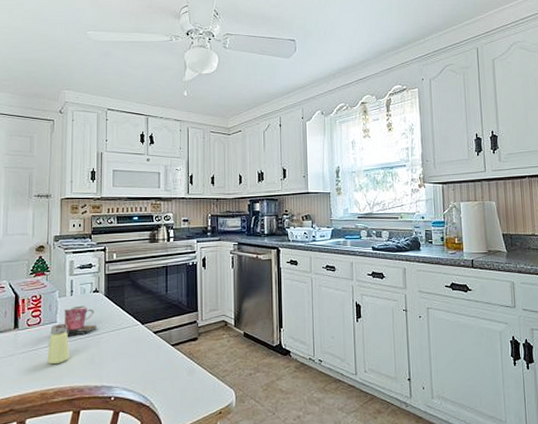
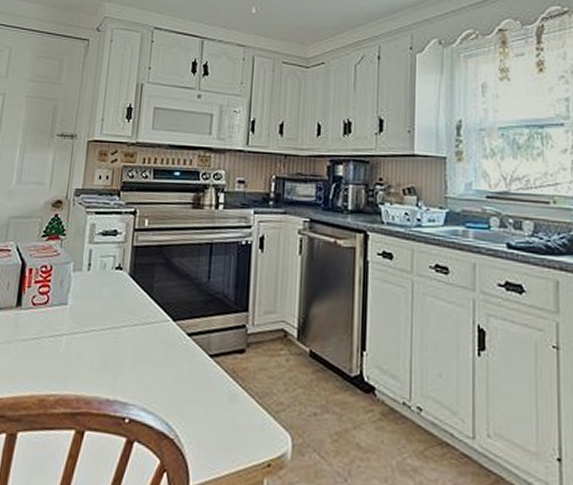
saltshaker: present [47,324,70,365] -> none [51,307,81,362]
mug: present [64,305,97,337] -> none [76,285,116,327]

